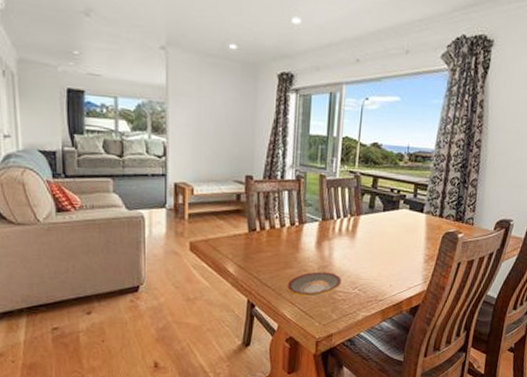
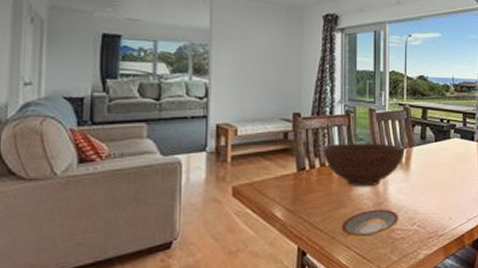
fruit bowl: none [272,207,352,251] -> present [322,143,405,187]

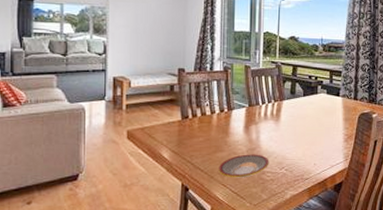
fruit bowl: present [322,143,405,187] -> none [203,95,276,135]

